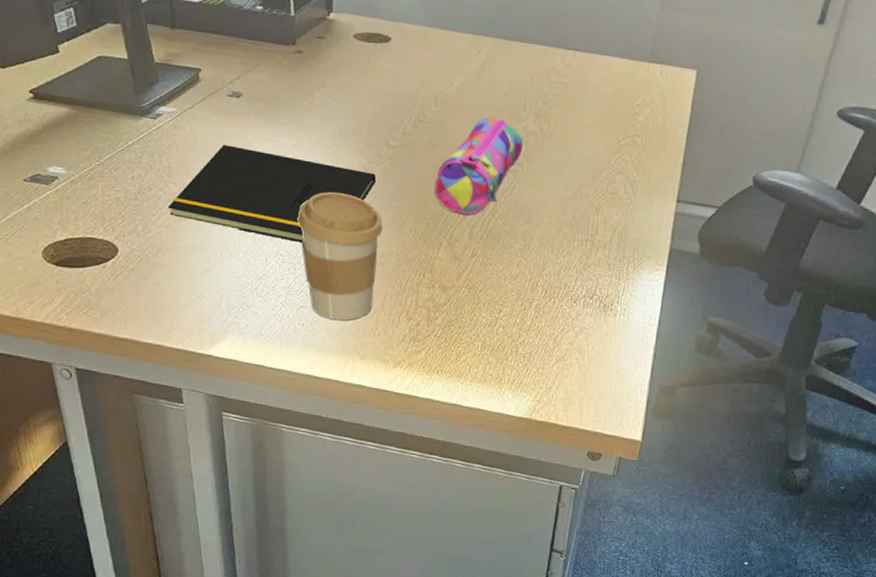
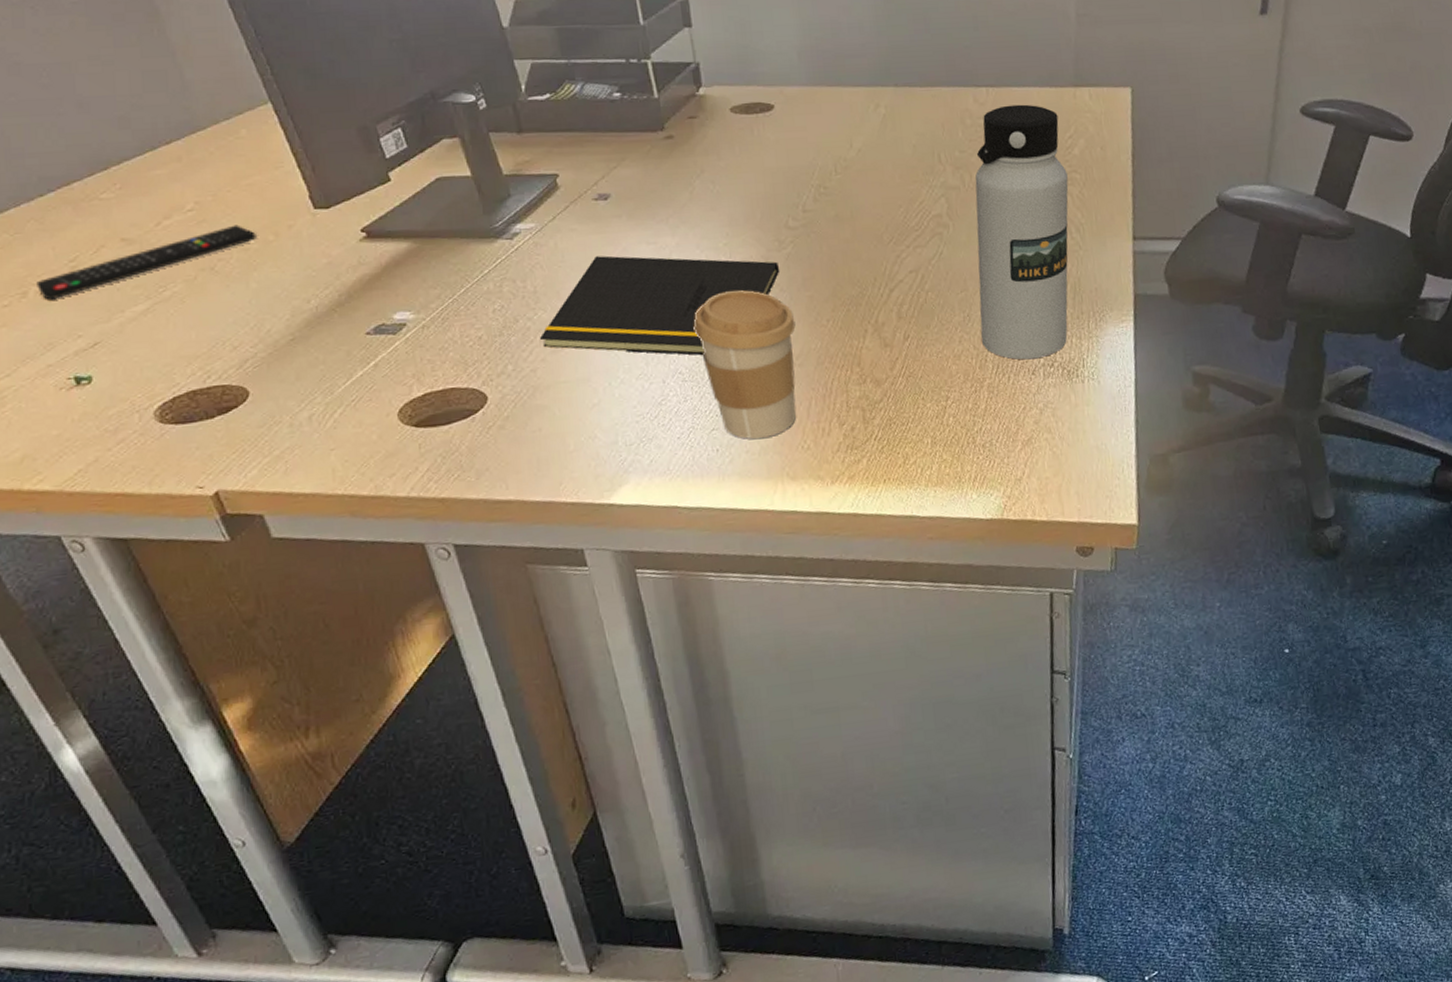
pencil case: present [434,117,523,215] -> none [848,177,945,294]
water bottle: none [536,69,631,290] -> present [974,104,1069,360]

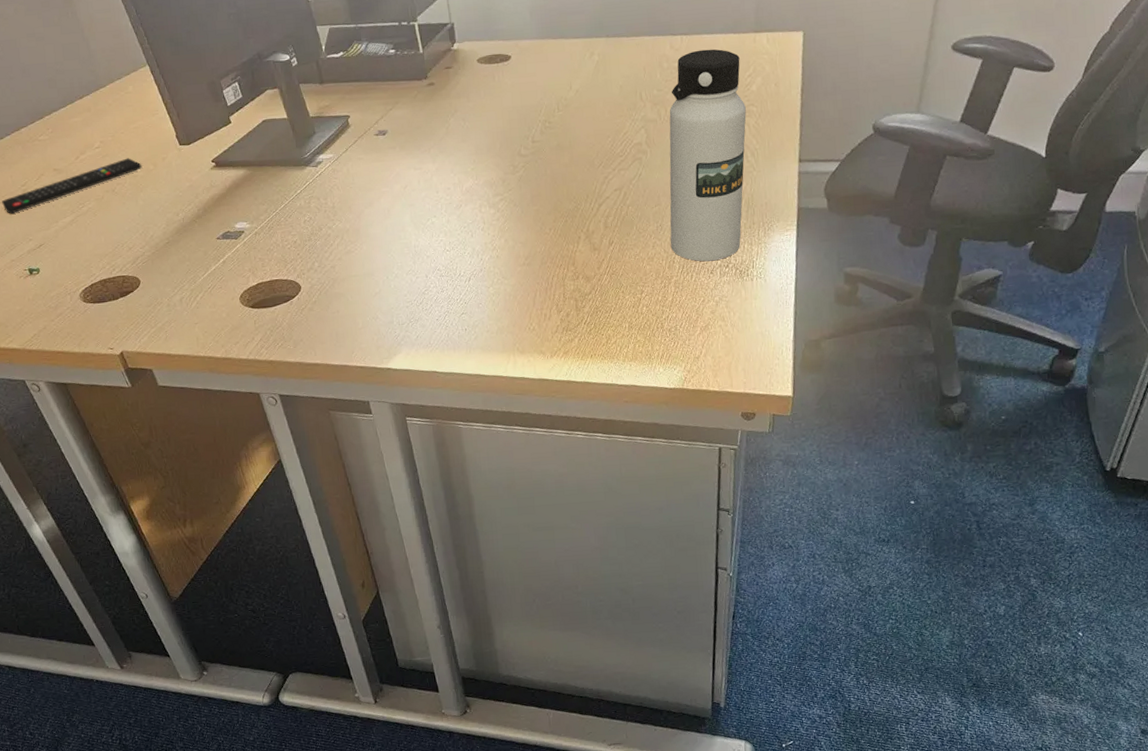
notepad: present [539,255,780,355] -> none [337,179,514,256]
coffee cup: present [693,290,796,440] -> none [448,205,525,322]

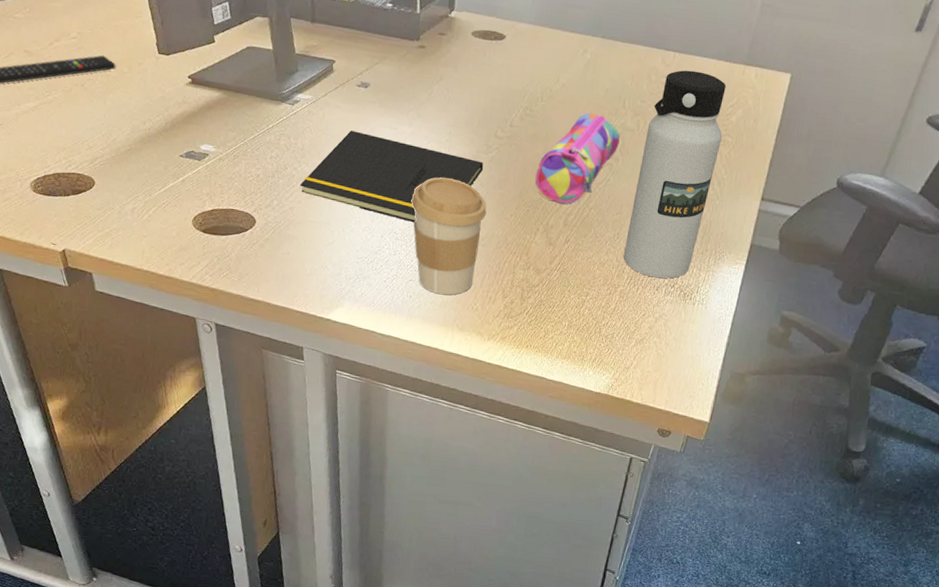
notepad: none [337,179,514,256] -> present [299,130,484,222]
coffee cup: none [448,205,525,322] -> present [411,177,487,295]
pencil case: none [566,112,644,208] -> present [535,113,620,204]

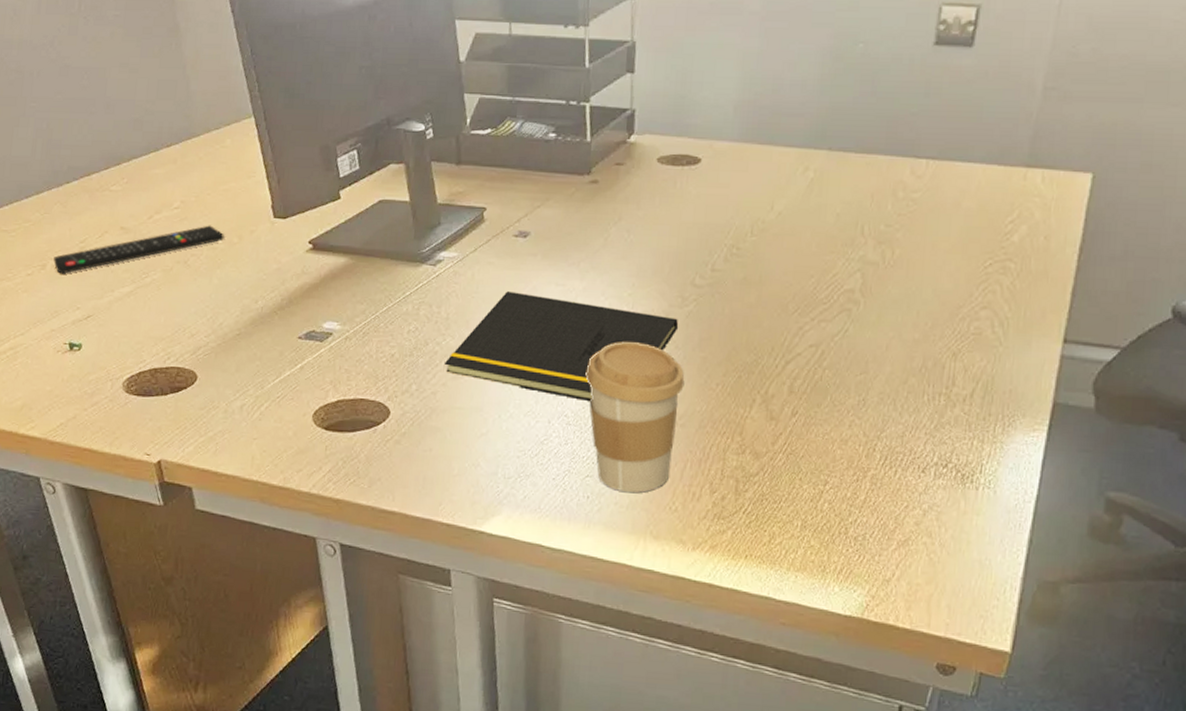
pencil case: present [535,113,620,204] -> none [747,246,860,365]
water bottle: present [624,70,726,279] -> none [874,180,1002,457]

